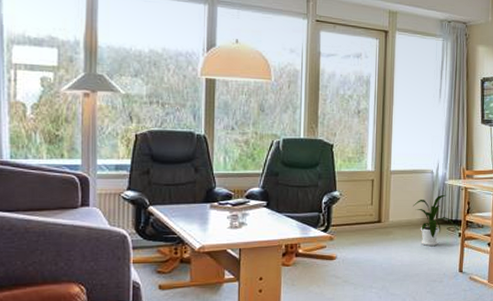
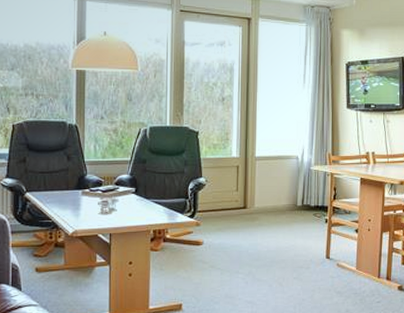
house plant: present [413,194,456,246] -> none [278,180,322,232]

